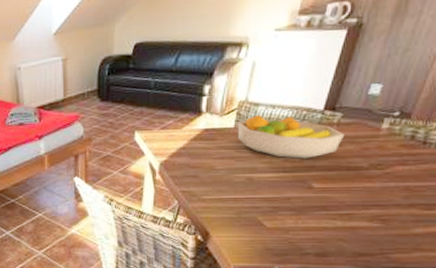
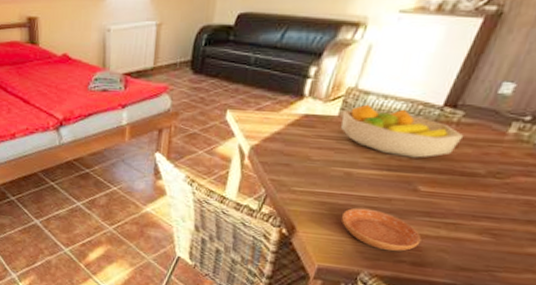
saucer: none [248,209,321,246] -> present [340,207,421,252]

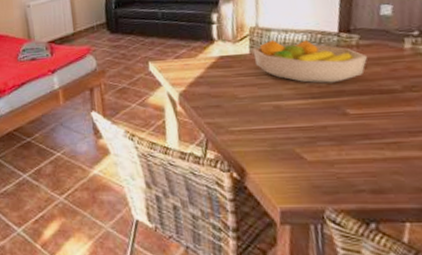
saucer: present [340,207,421,252] -> none [285,139,371,182]

